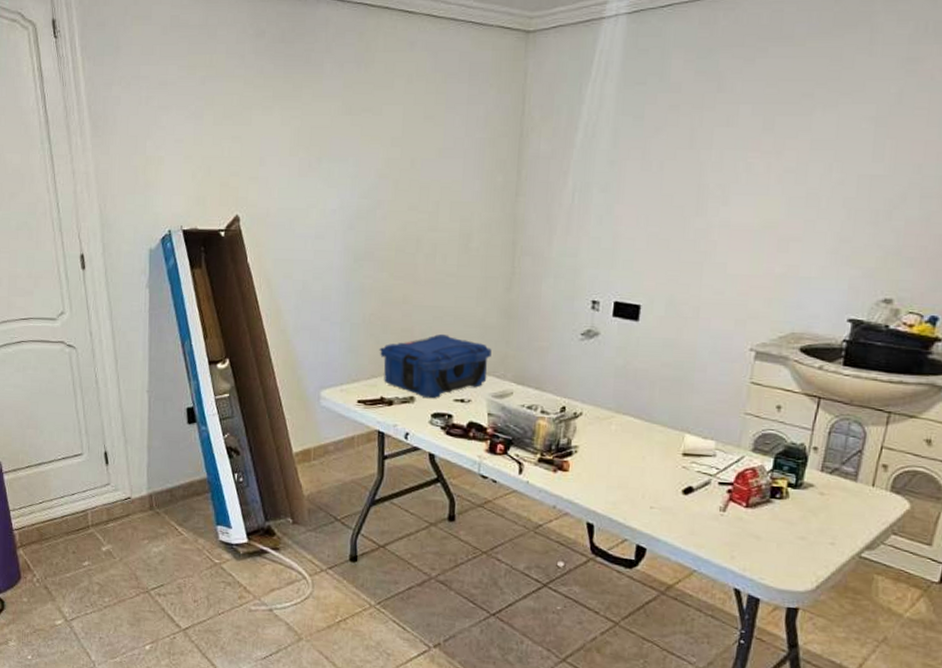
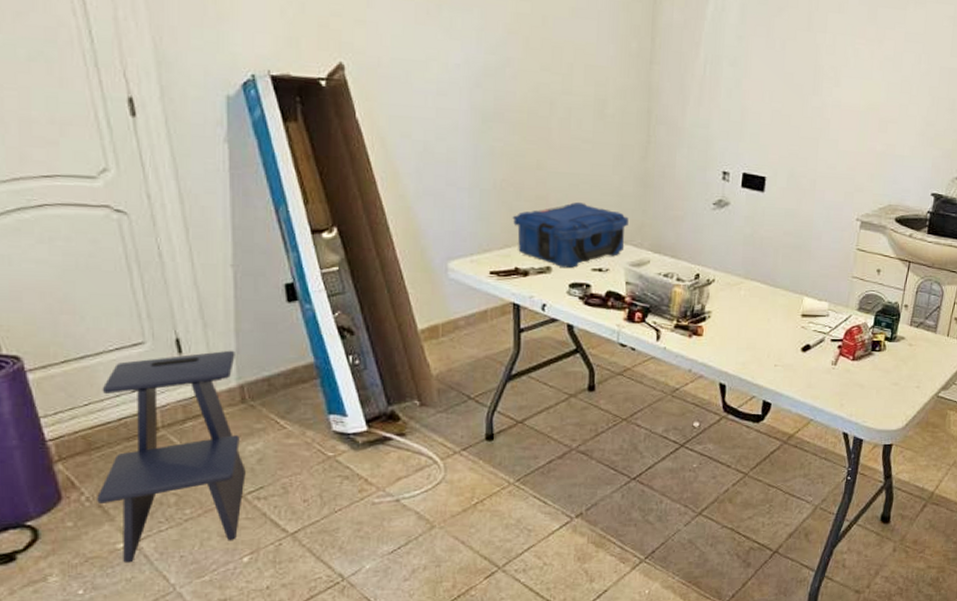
step stool: none [44,463,151,638] -> present [97,350,246,563]

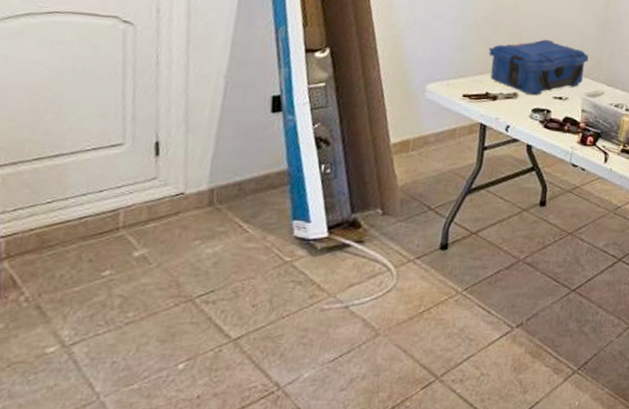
step stool: present [97,350,246,563] -> none [36,154,212,369]

